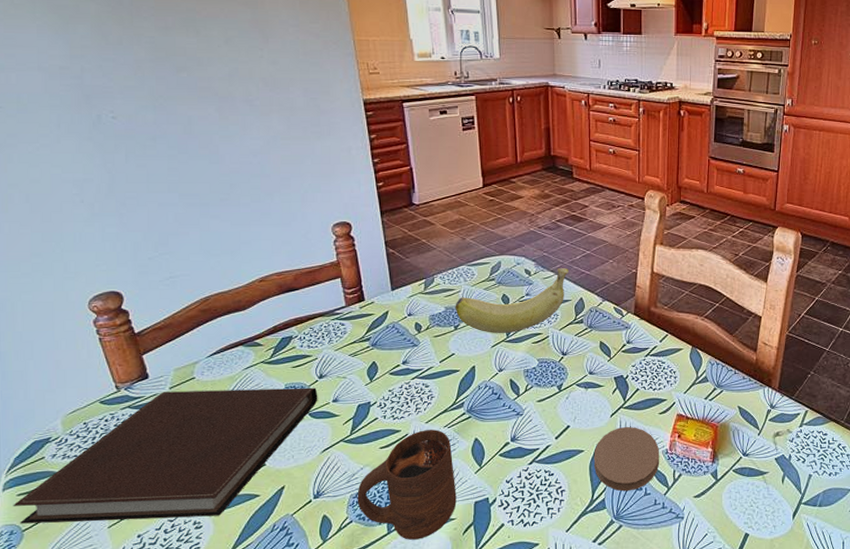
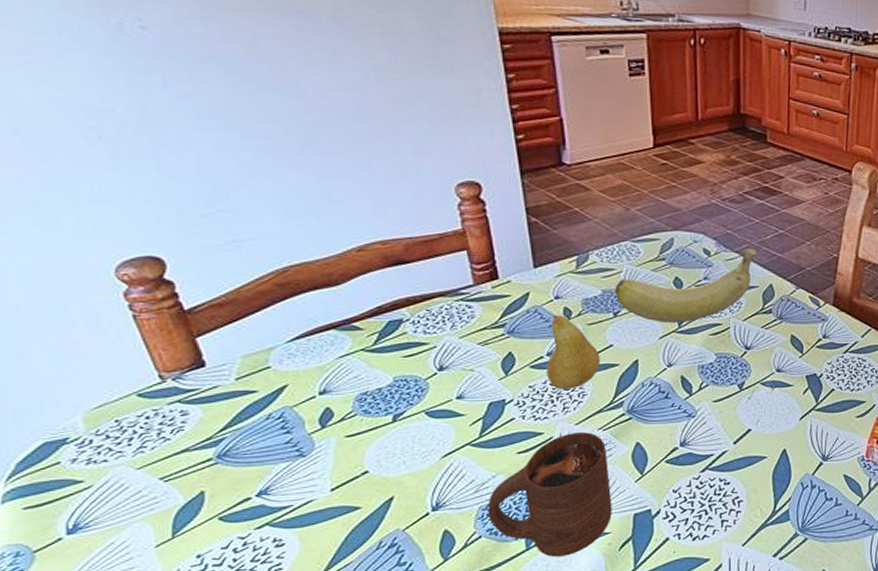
notebook: present [13,387,318,524] -> none [17,381,437,544]
fruit: none [402,329,444,393] -> present [546,315,600,389]
coaster: present [593,426,660,492] -> none [777,430,855,502]

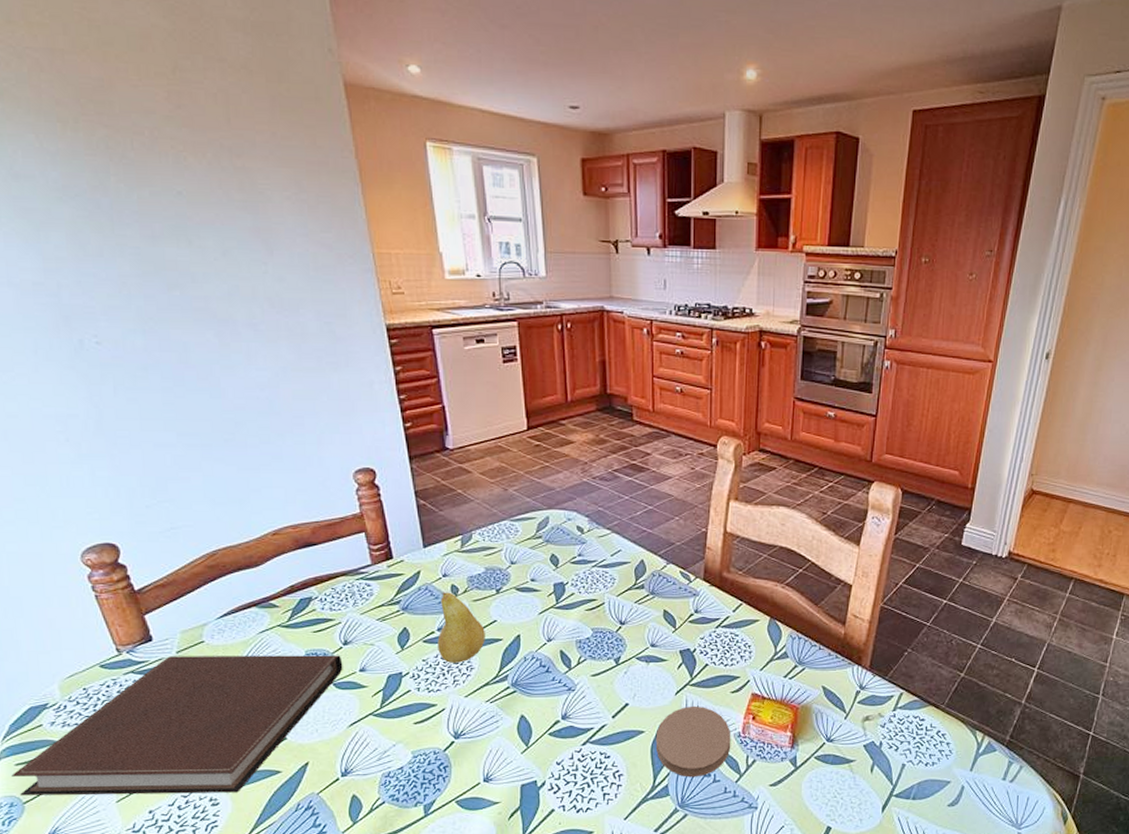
notebook: none [17,381,437,544] -> present [11,655,343,796]
cup: present [487,432,612,557] -> none [389,704,501,824]
banana: present [615,249,757,322] -> none [496,525,628,598]
coaster: none [777,430,855,502] -> present [655,706,731,778]

